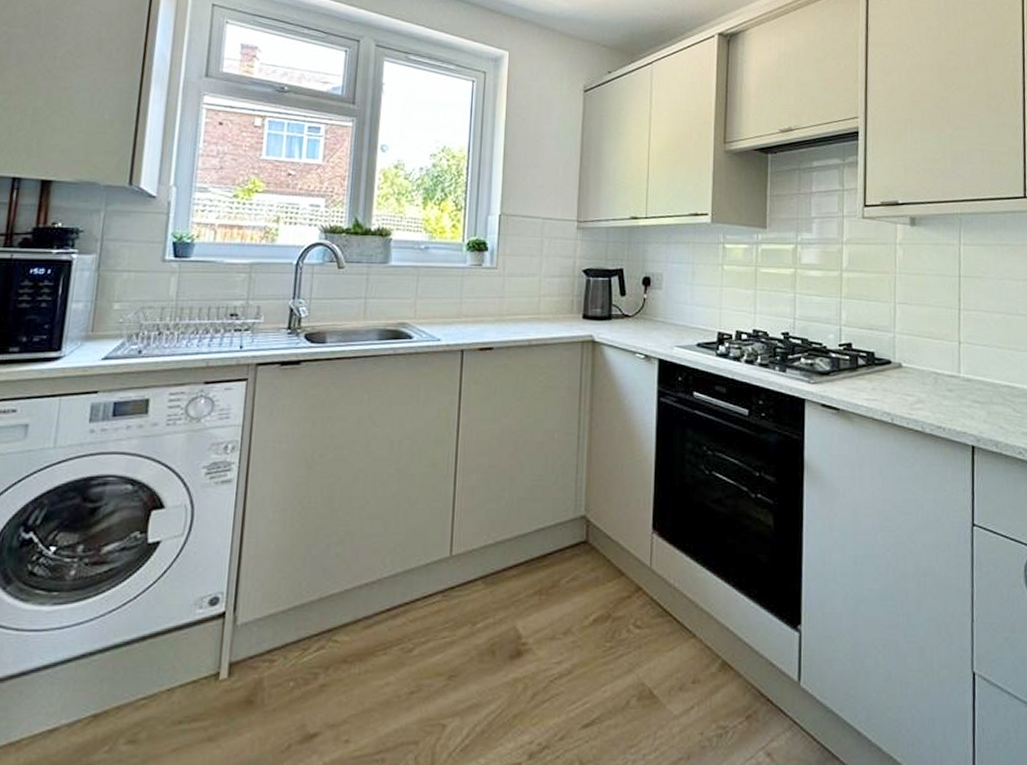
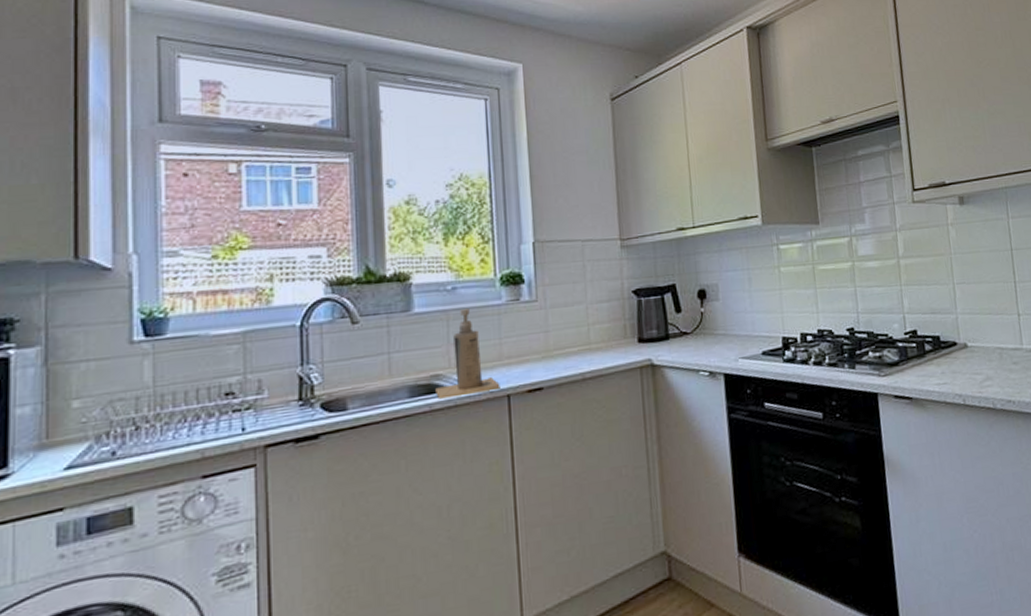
soap dispenser: none [400,267,456,345] -> present [435,309,500,399]

